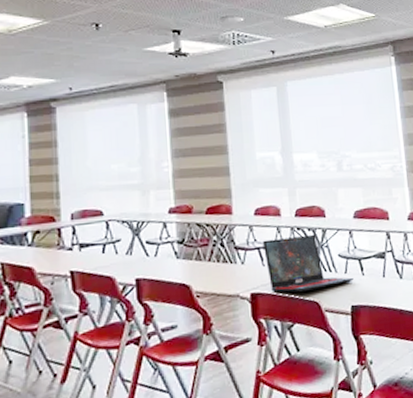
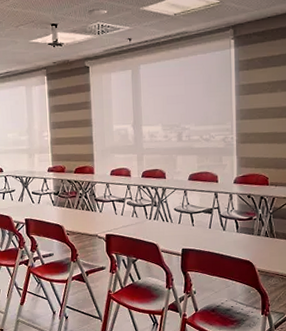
laptop: present [263,234,354,293] -> none [116,192,185,236]

